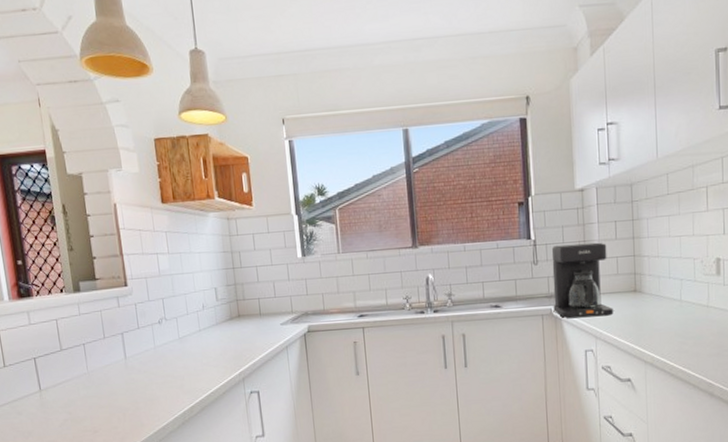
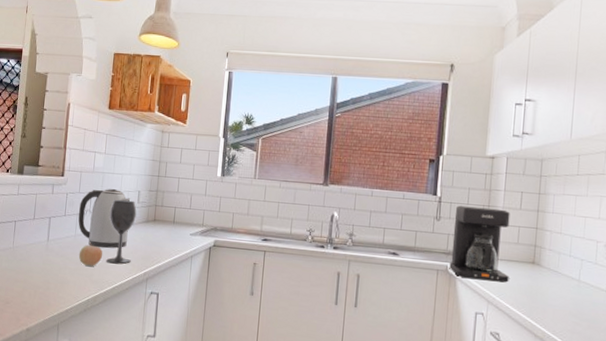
kettle: none [152,289,214,356] -> present [78,188,131,249]
fruit: none [163,352,190,377] -> present [78,242,103,266]
wine glass: none [187,299,222,370] -> present [106,199,137,264]

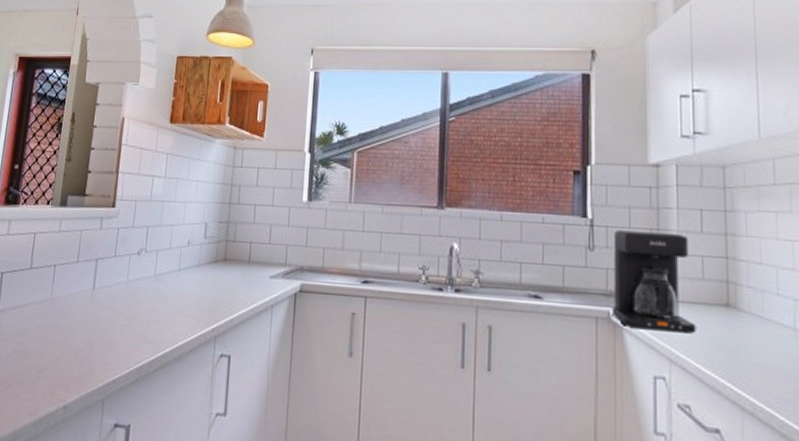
kettle: present [78,188,131,249] -> none [131,220,196,298]
fruit: present [78,242,103,266] -> none [130,290,161,321]
wine glass: present [106,199,137,264] -> none [164,234,203,318]

